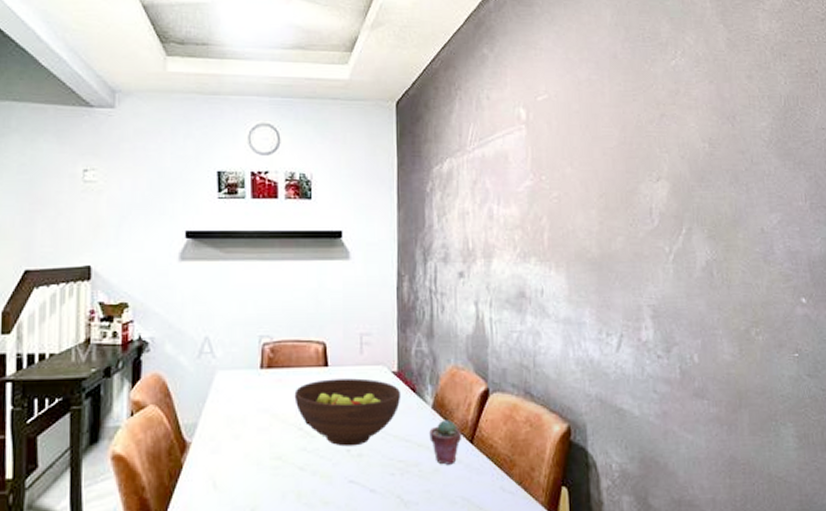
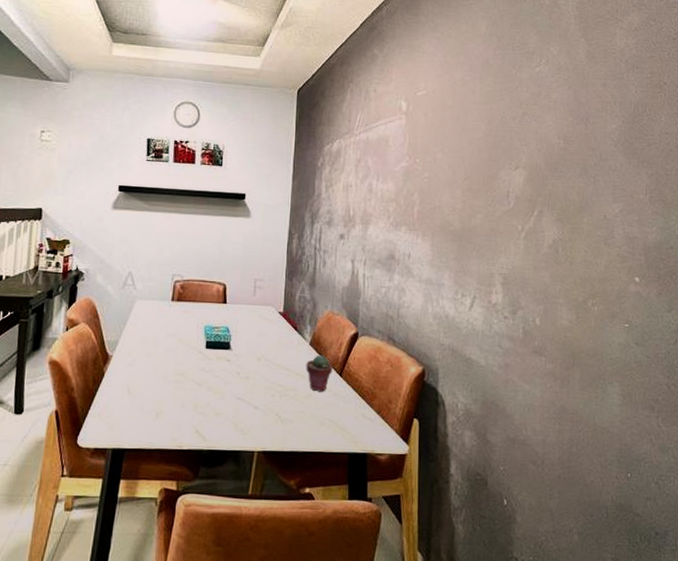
fruit bowl: present [294,378,401,447] -> none [197,314,285,370]

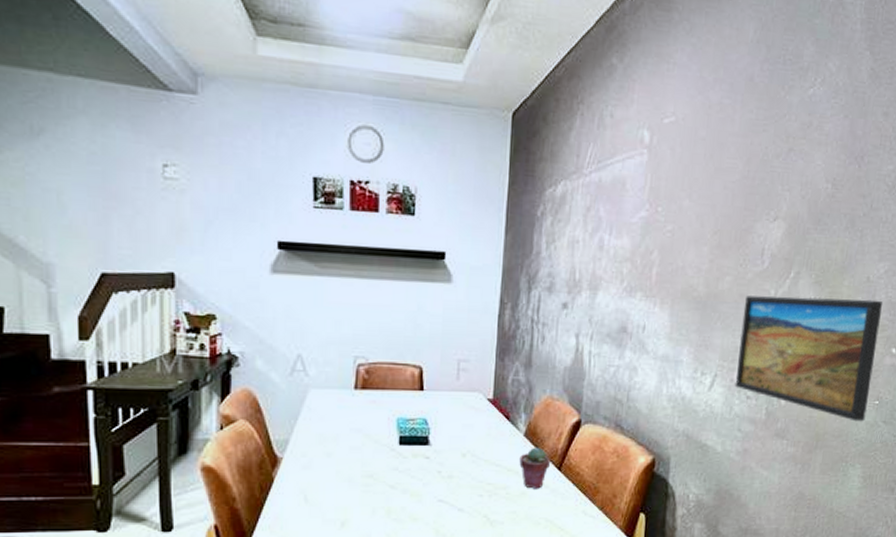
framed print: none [492,230,622,343] -> present [735,295,883,422]

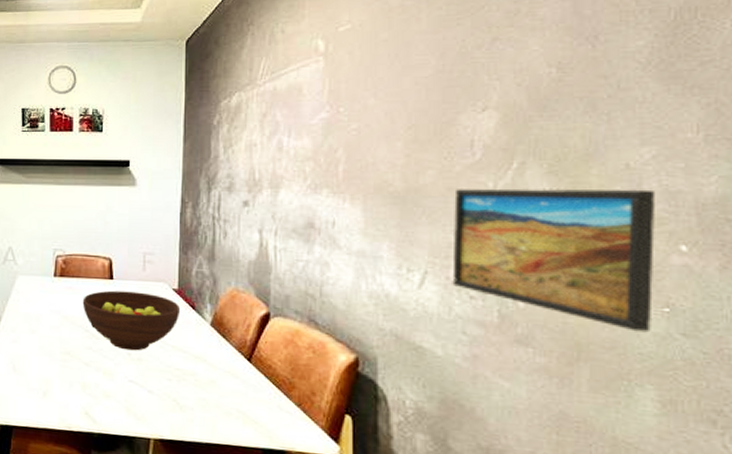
fruit bowl: none [388,403,495,468] -> present [82,290,181,351]
potted succulent: present [519,447,550,489] -> none [207,337,239,379]

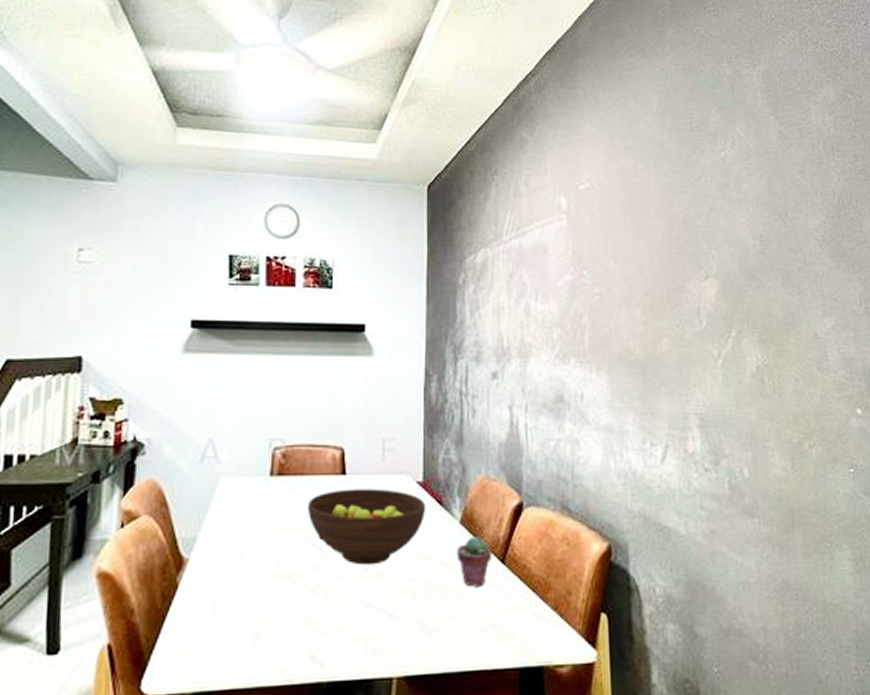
potted succulent: none [207,337,239,379] -> present [457,536,491,587]
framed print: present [452,188,656,333] -> none [687,357,843,494]

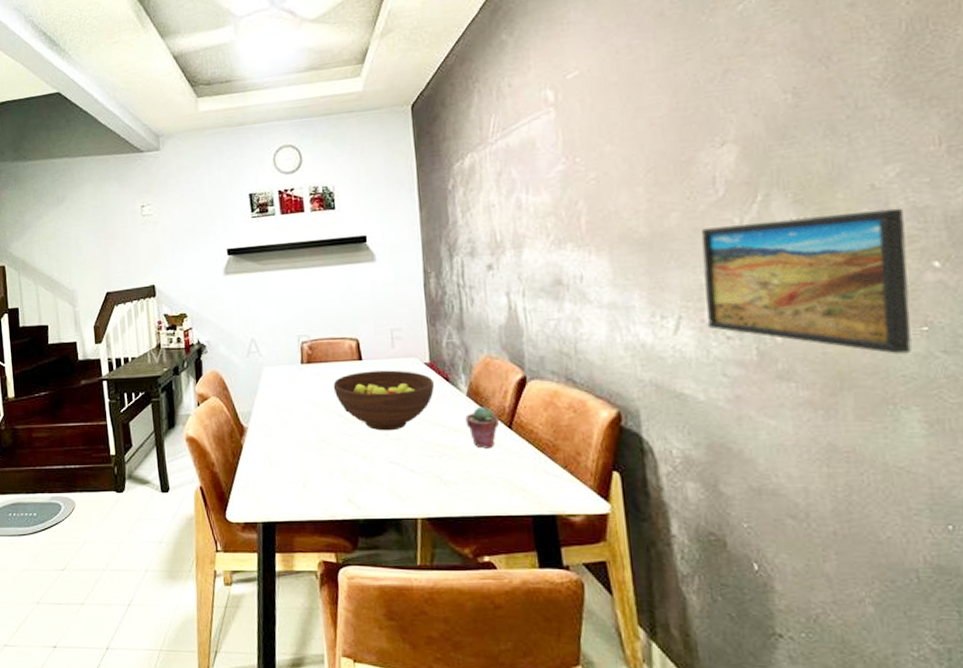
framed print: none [687,357,843,494] -> present [701,208,912,354]

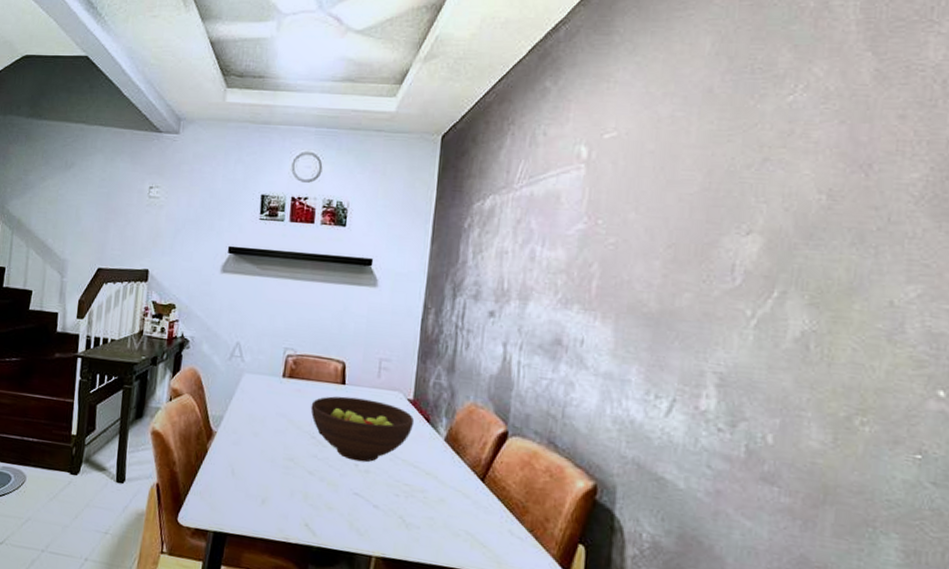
potted succulent: present [465,406,499,449] -> none [438,453,472,498]
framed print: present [701,208,912,354] -> none [700,315,918,479]

